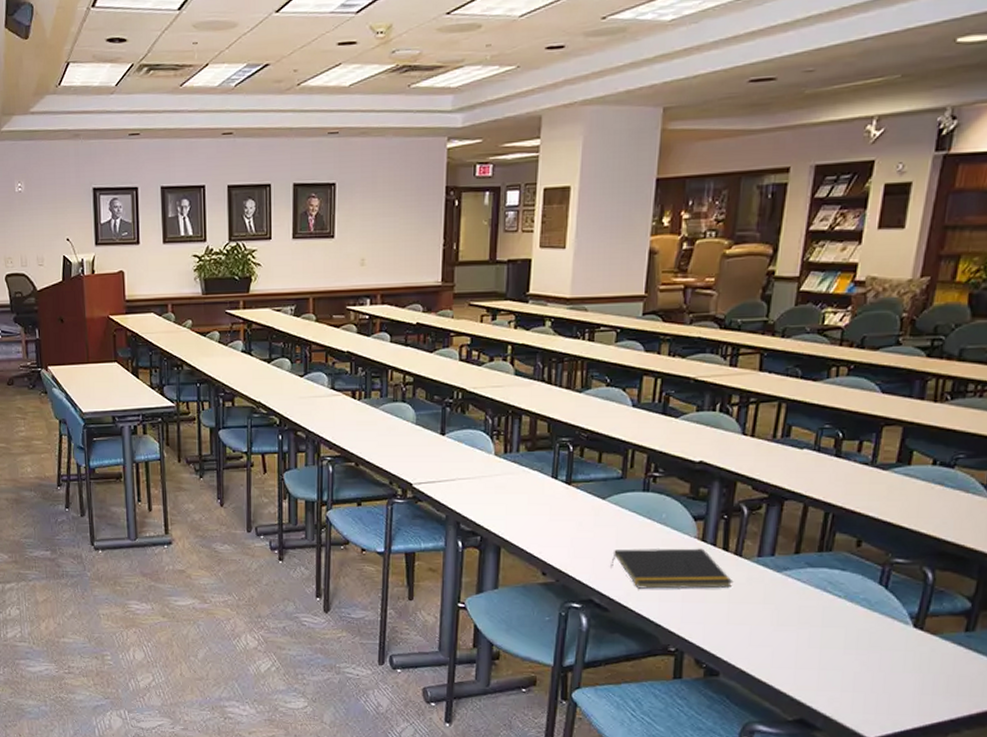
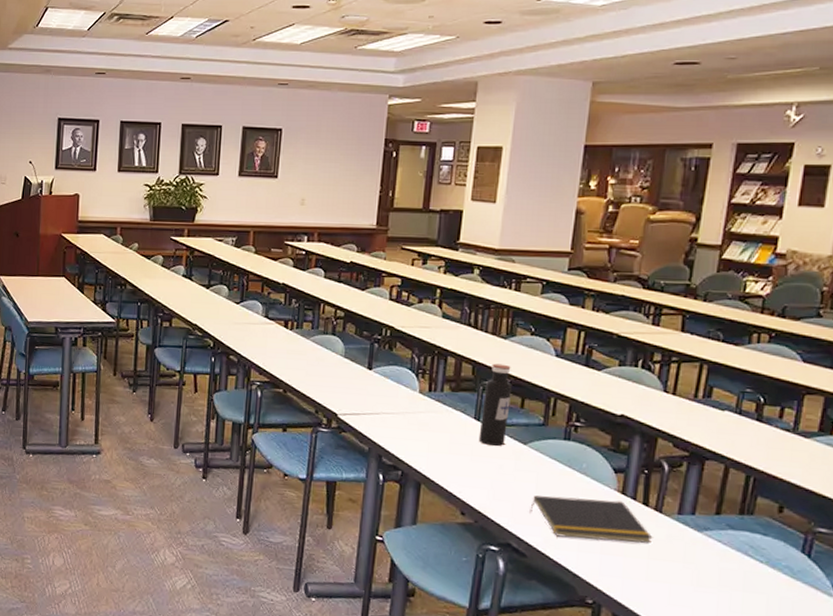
water bottle: none [557,419,590,504] -> present [478,363,513,447]

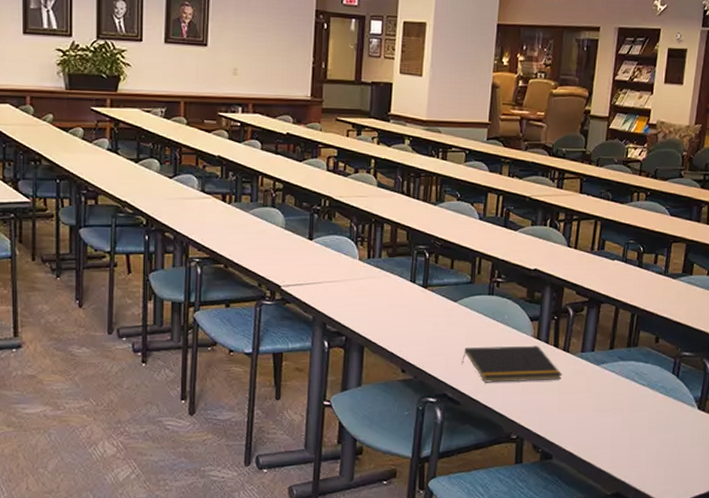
water bottle: present [478,363,513,447] -> none [415,228,443,306]

